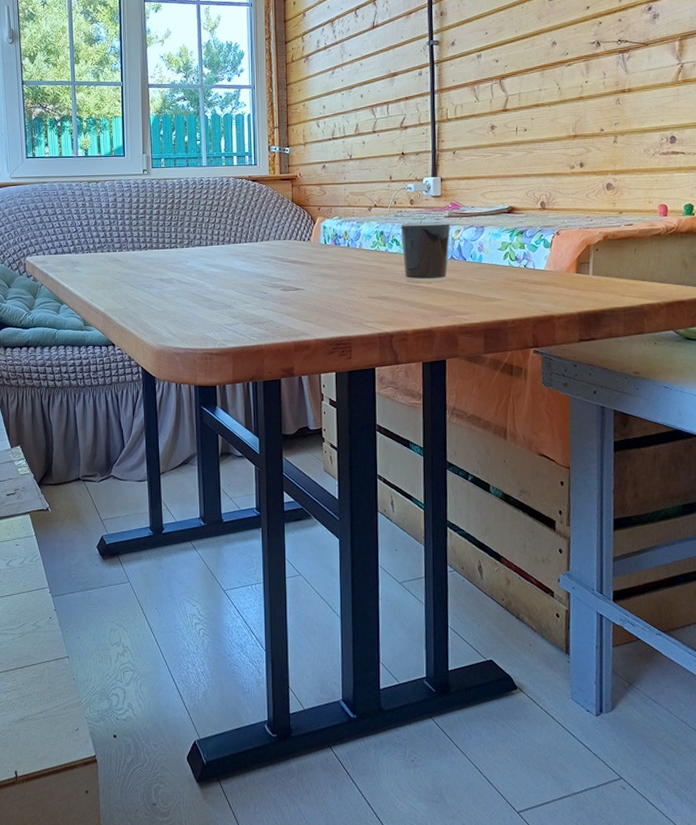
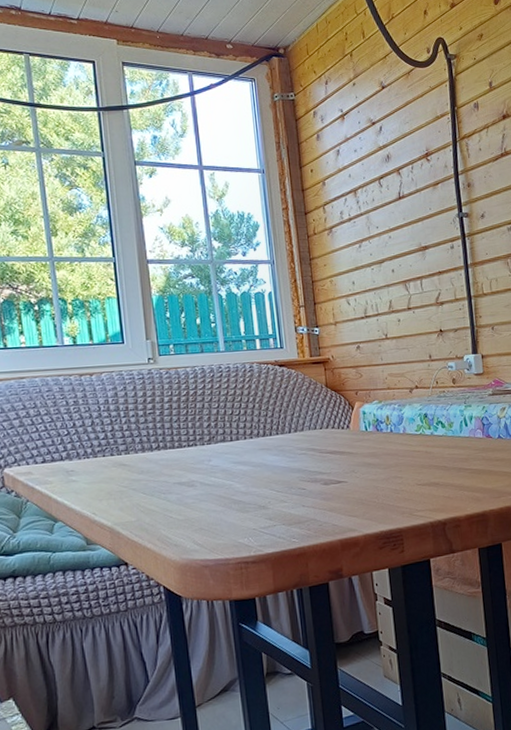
mug: present [401,222,451,283] -> none [445,400,496,466]

